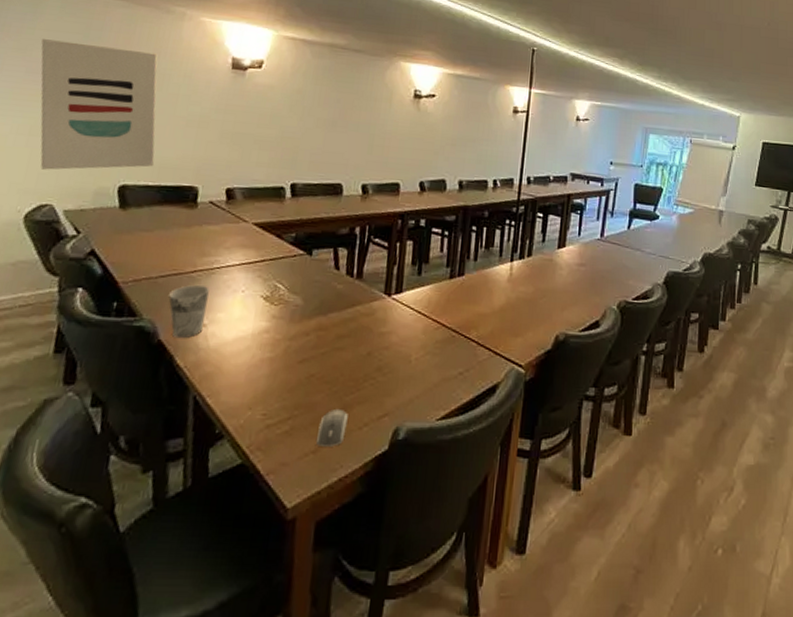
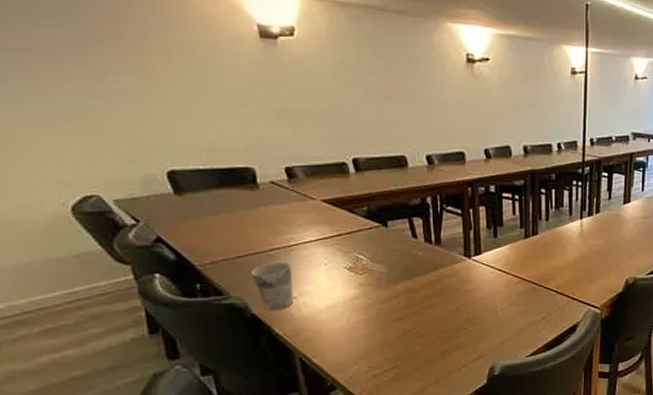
wall art: present [40,39,158,170] -> none [21,9,200,160]
computer mouse: present [317,408,348,447] -> none [422,355,447,387]

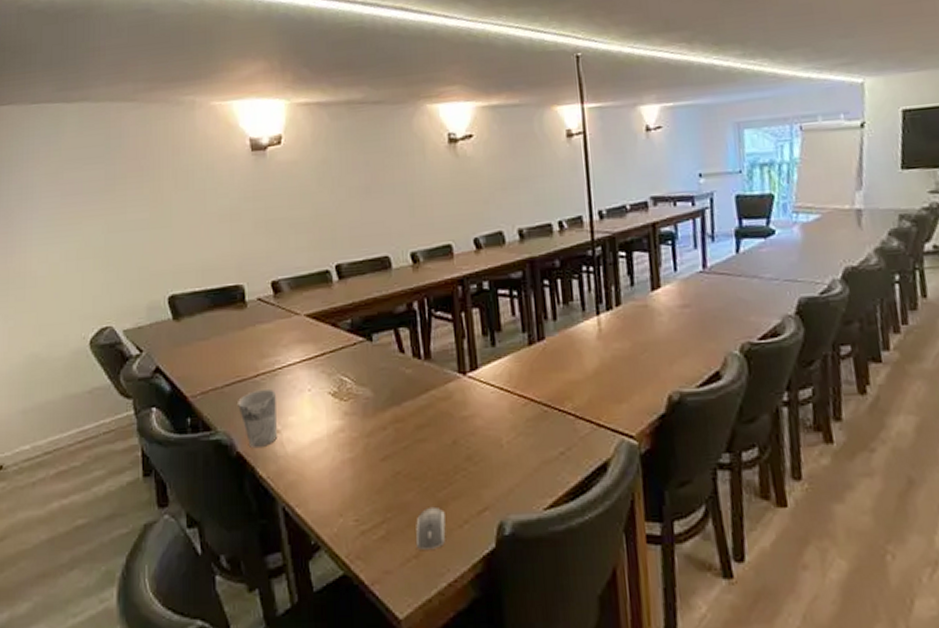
computer mouse: none [422,355,447,387] -> present [416,506,446,550]

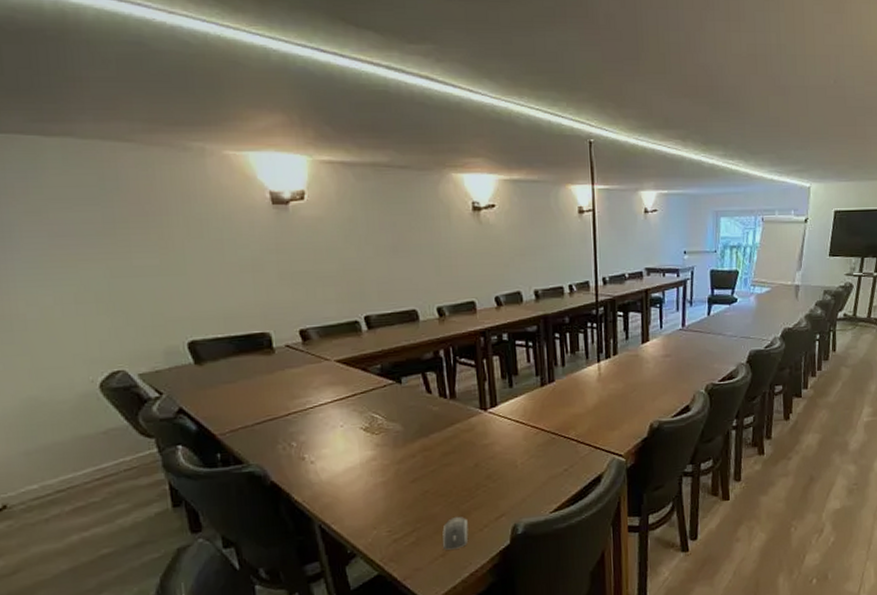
cup: present [238,388,277,449] -> none [269,425,311,478]

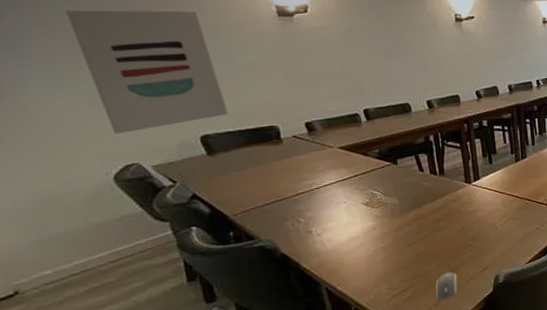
wall art: none [55,196,218,337] -> present [66,10,229,134]

